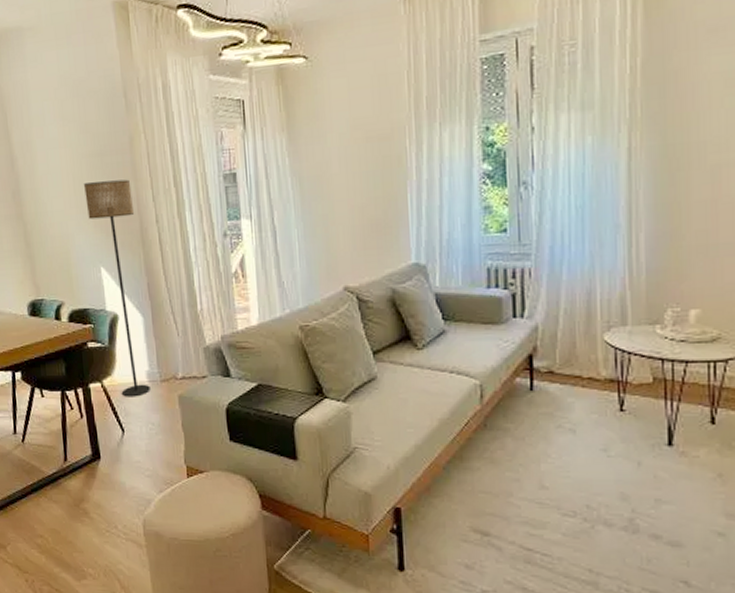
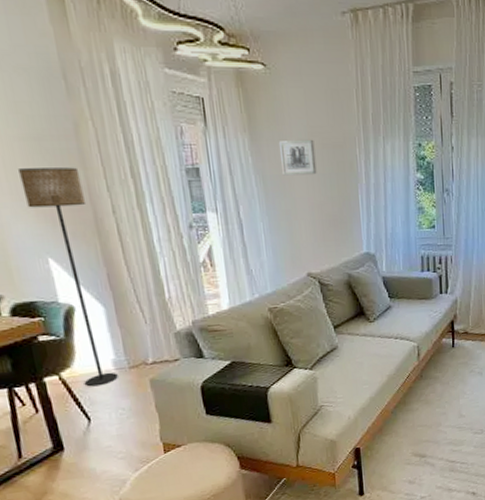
wall art: none [319,133,359,176] -> present [279,139,317,176]

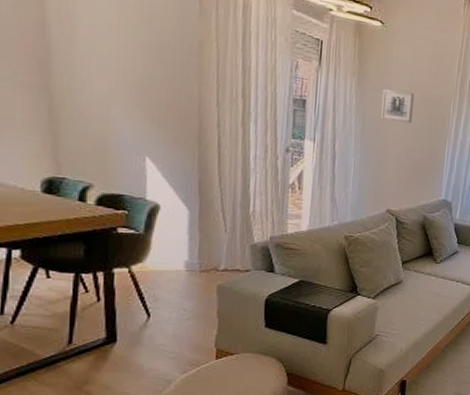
floor lamp: present [19,167,118,387] -> none [137,72,195,284]

